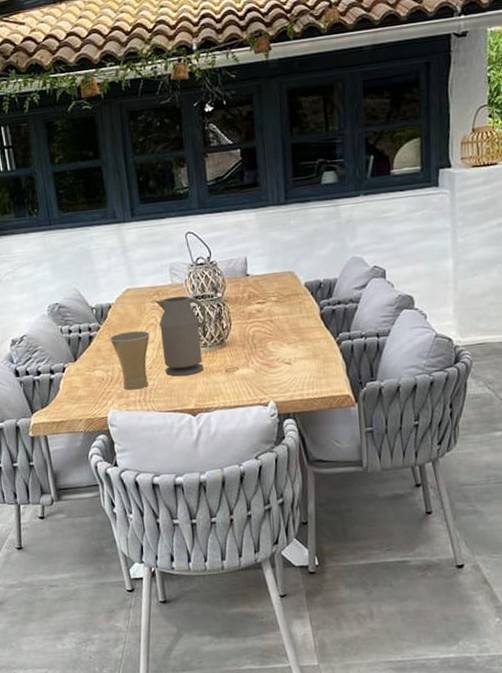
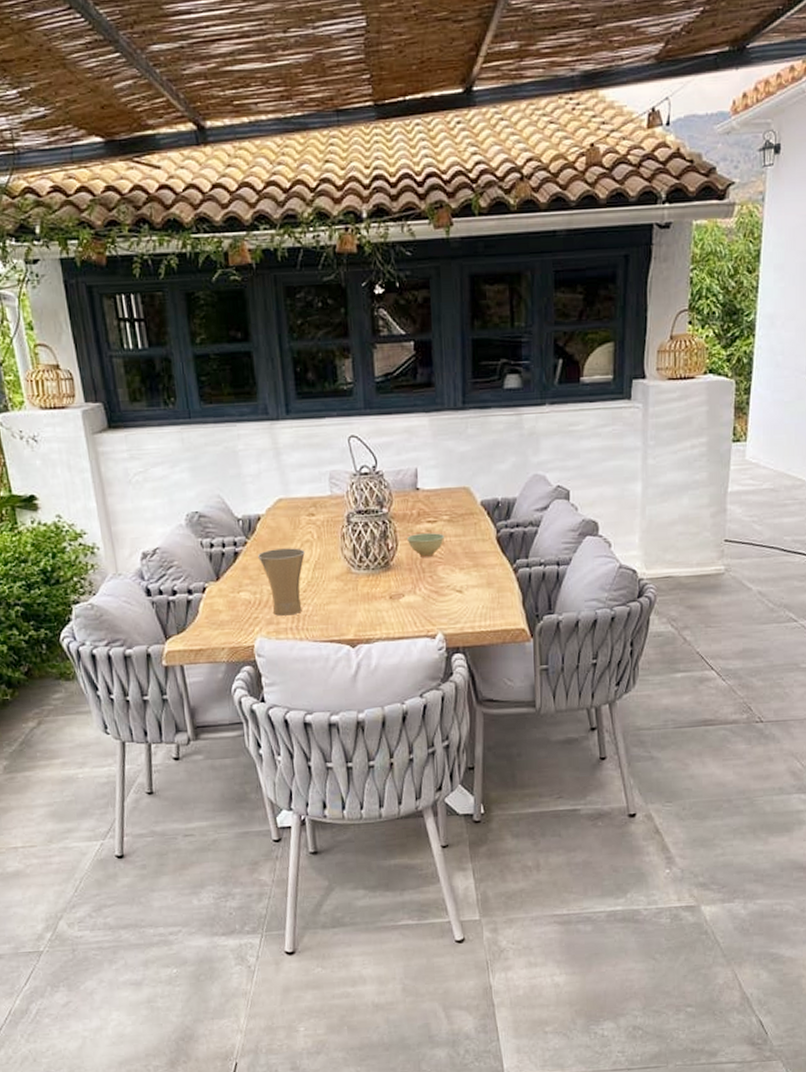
water jug: present [156,295,207,377] -> none [313,509,370,602]
bowl: none [240,312,273,335] -> present [407,533,444,558]

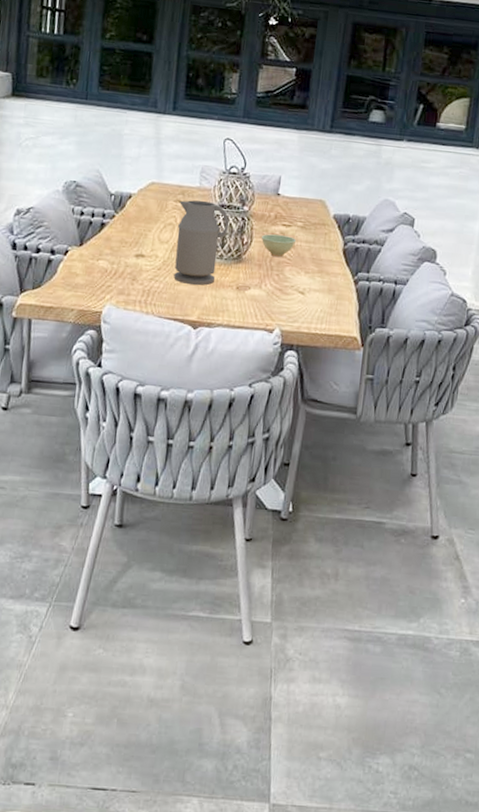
cup: present [258,548,305,616] -> none [122,226,166,289]
water jug: none [313,509,370,602] -> present [174,200,230,285]

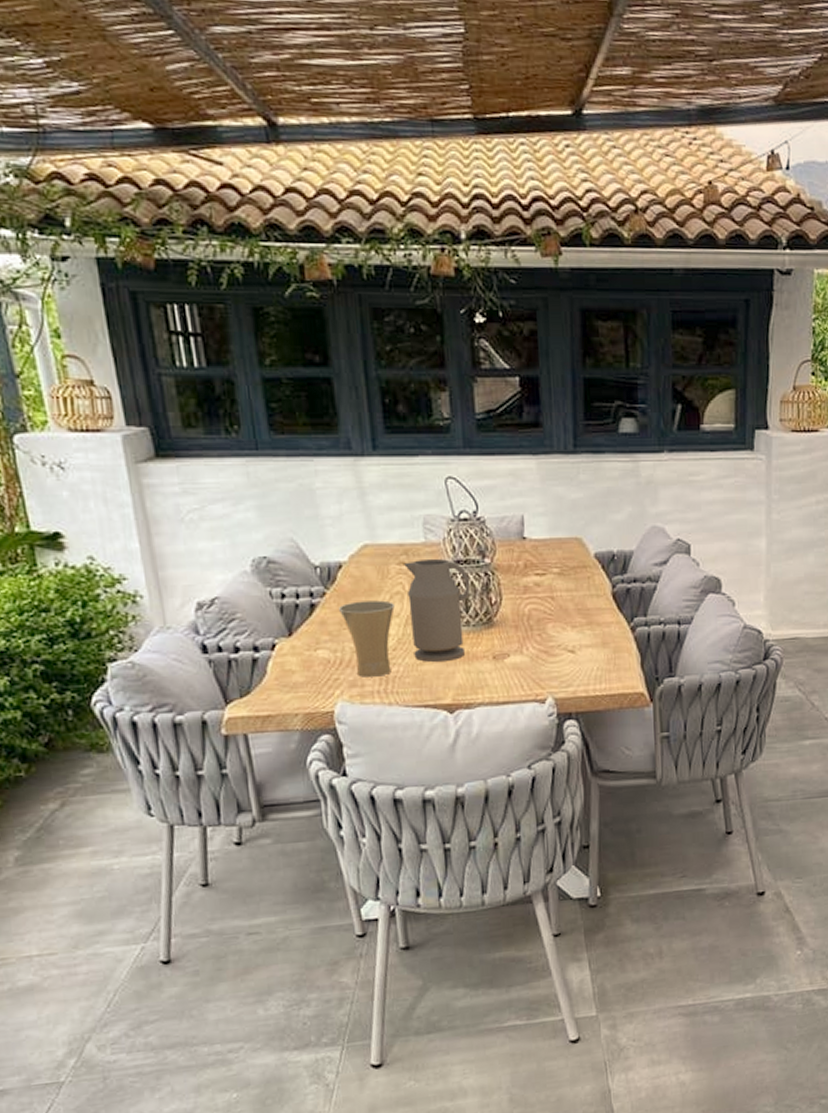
cup: none [122,226,166,289] -> present [339,600,395,677]
bowl: present [262,234,296,258] -> none [513,587,554,615]

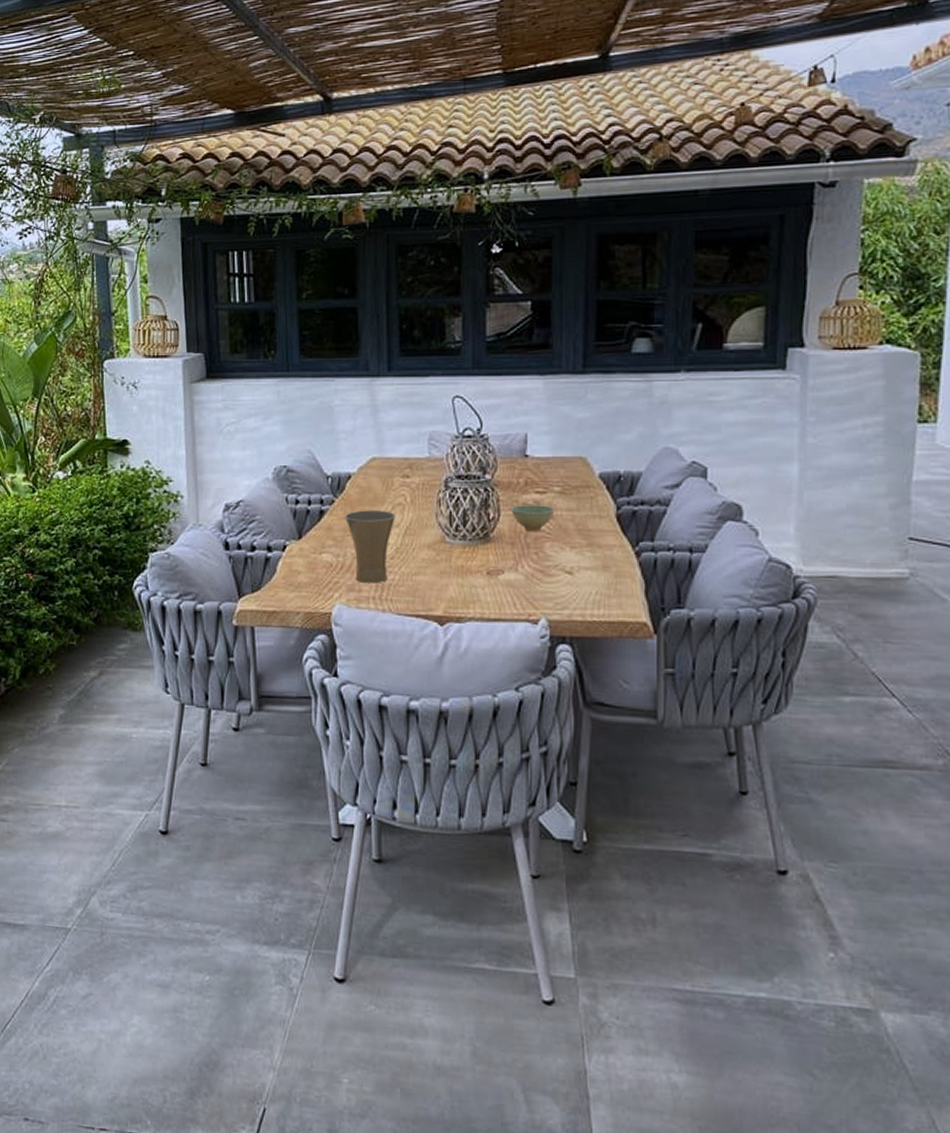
water jug: present [404,558,471,662] -> none [408,472,470,573]
bowl: none [513,587,554,615] -> present [512,505,554,532]

